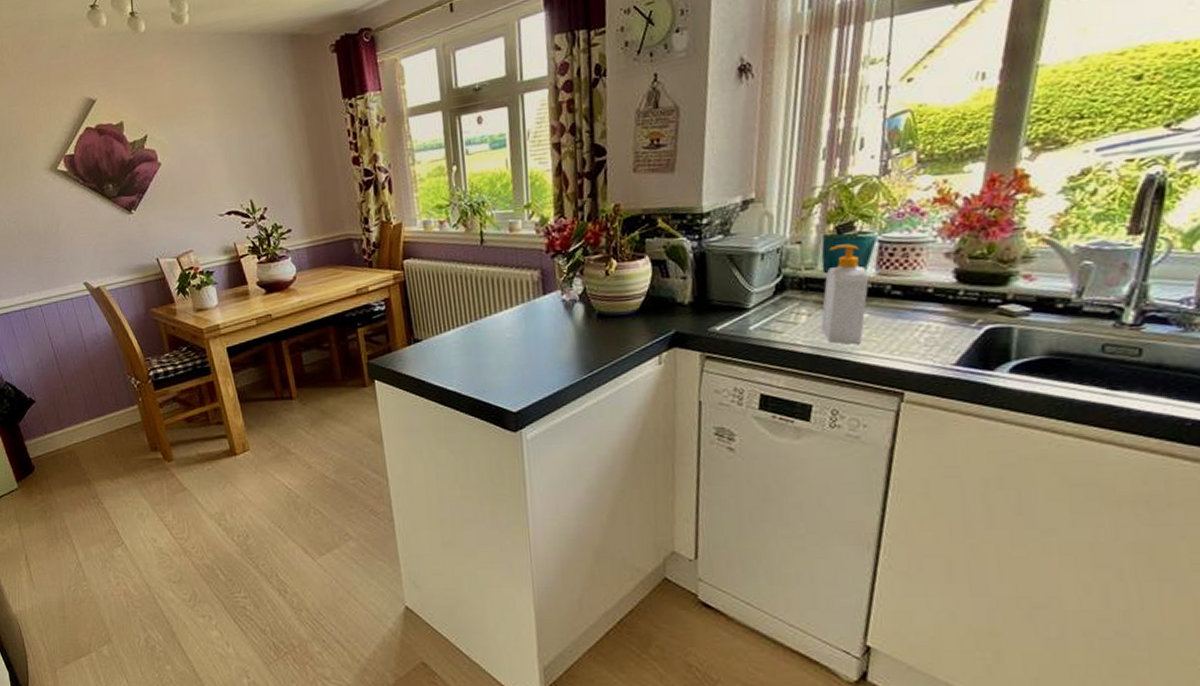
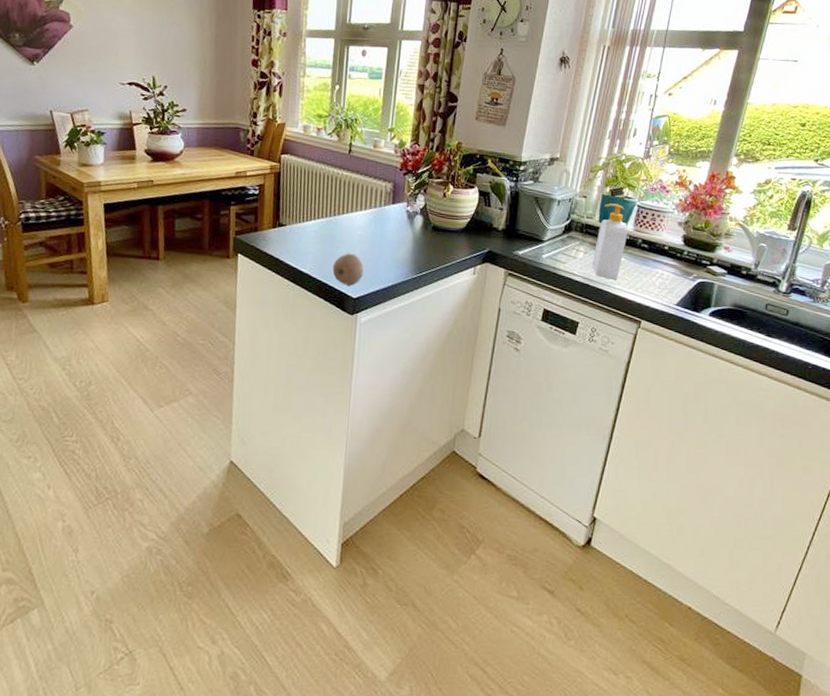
fruit: none [483,361,521,399] -> present [332,253,364,286]

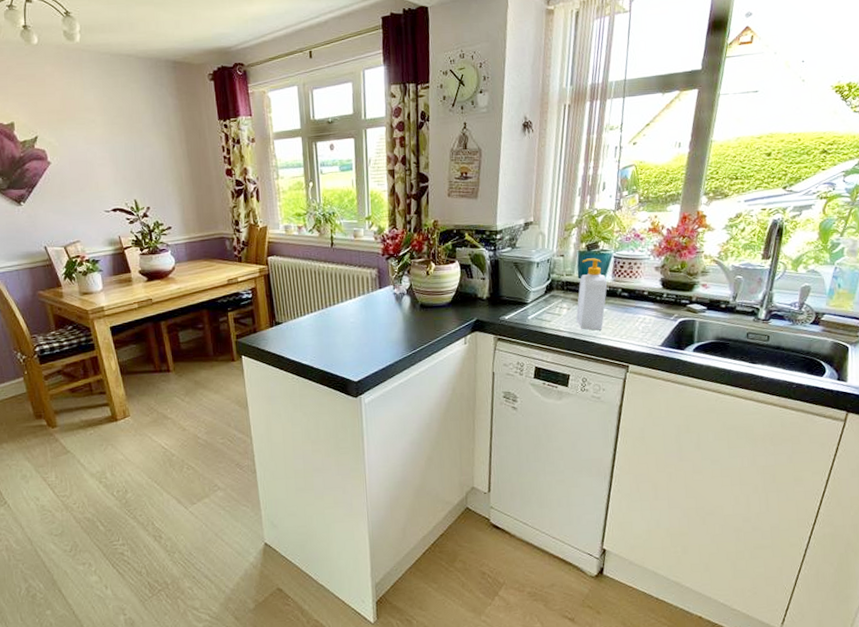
fruit: present [332,253,364,286] -> none [331,340,361,371]

